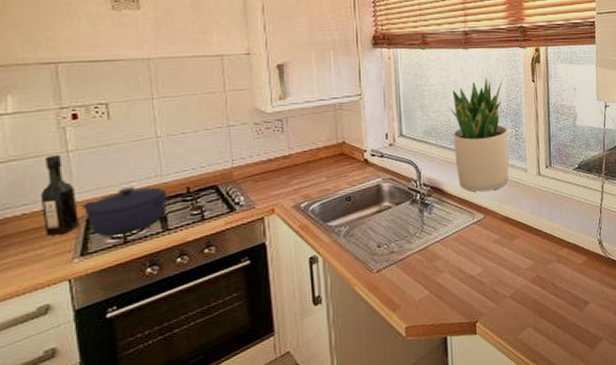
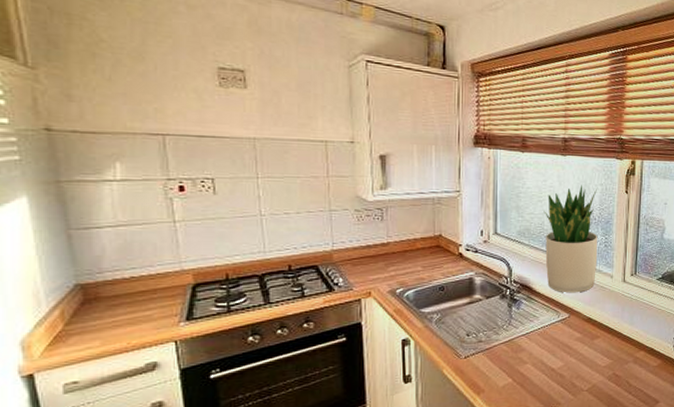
bottle: present [40,154,78,236] -> none [148,223,184,299]
cooking pot: present [82,186,169,237] -> none [188,259,272,305]

